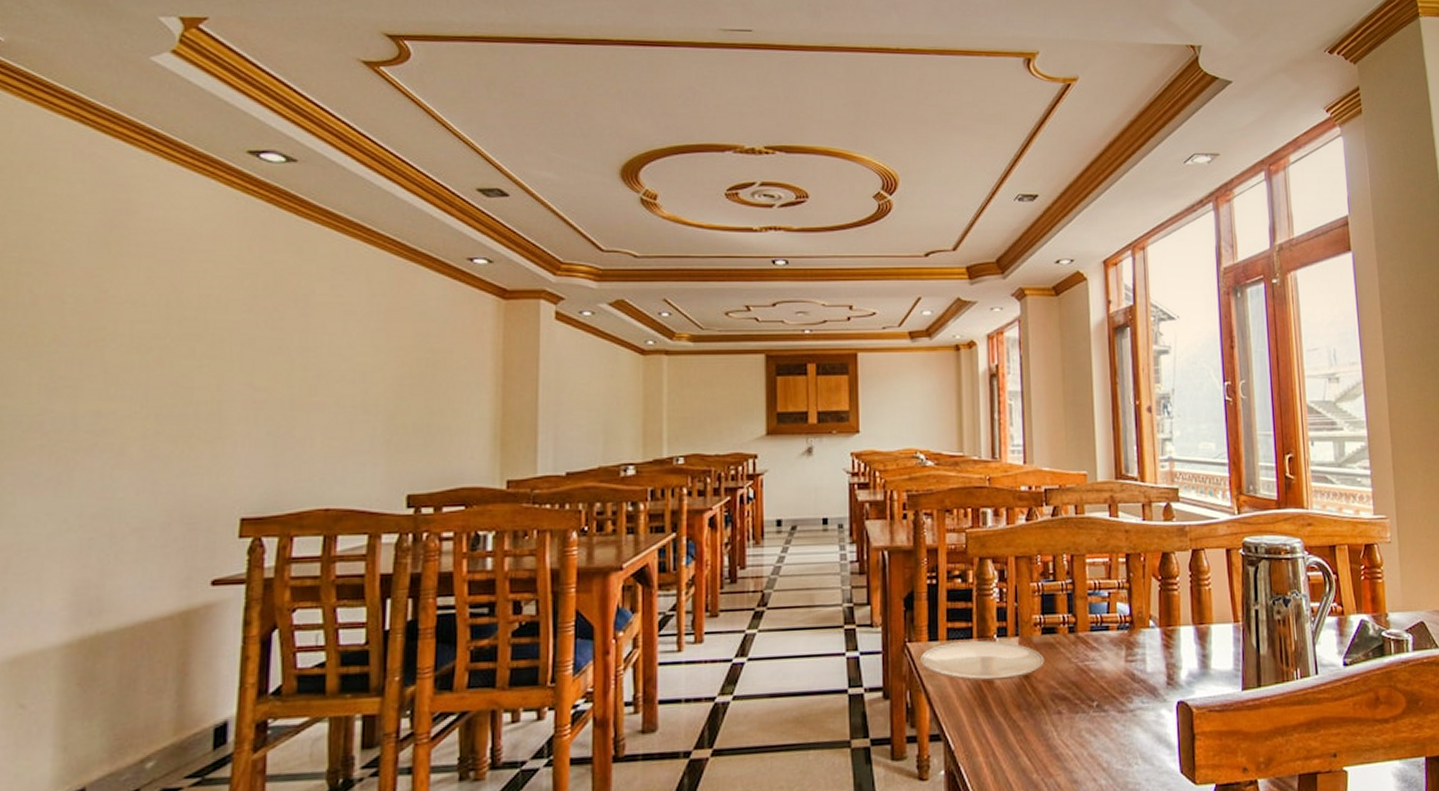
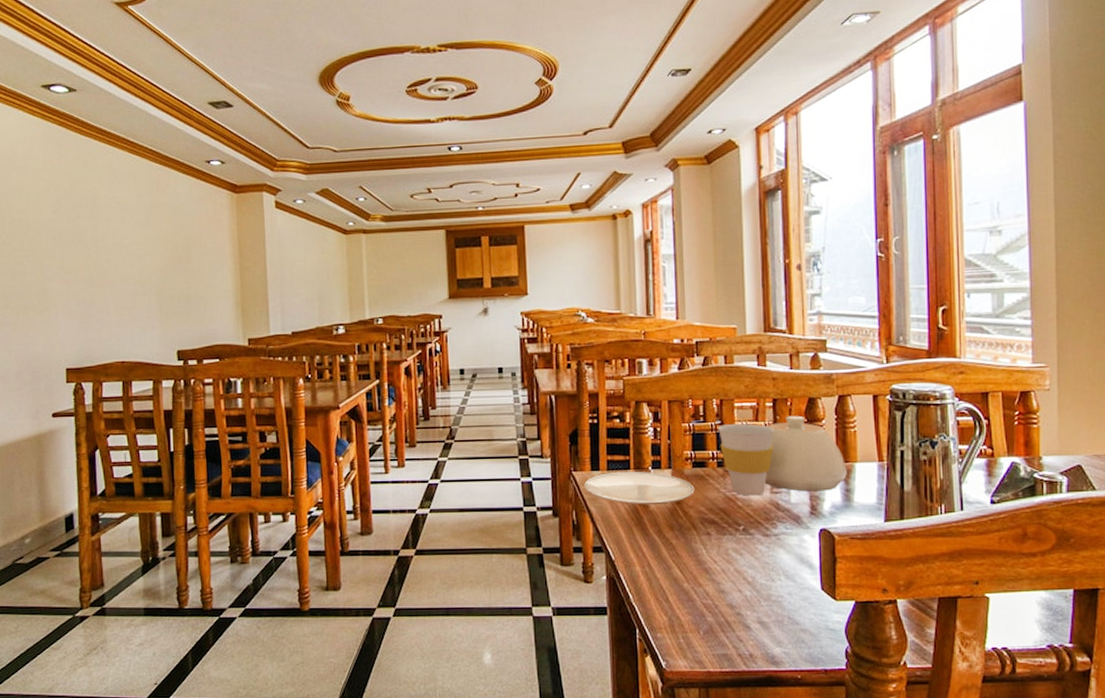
cup: none [1069,581,1128,666] -> present [718,423,775,496]
sugar bowl: none [1118,572,1203,659] -> present [764,415,847,492]

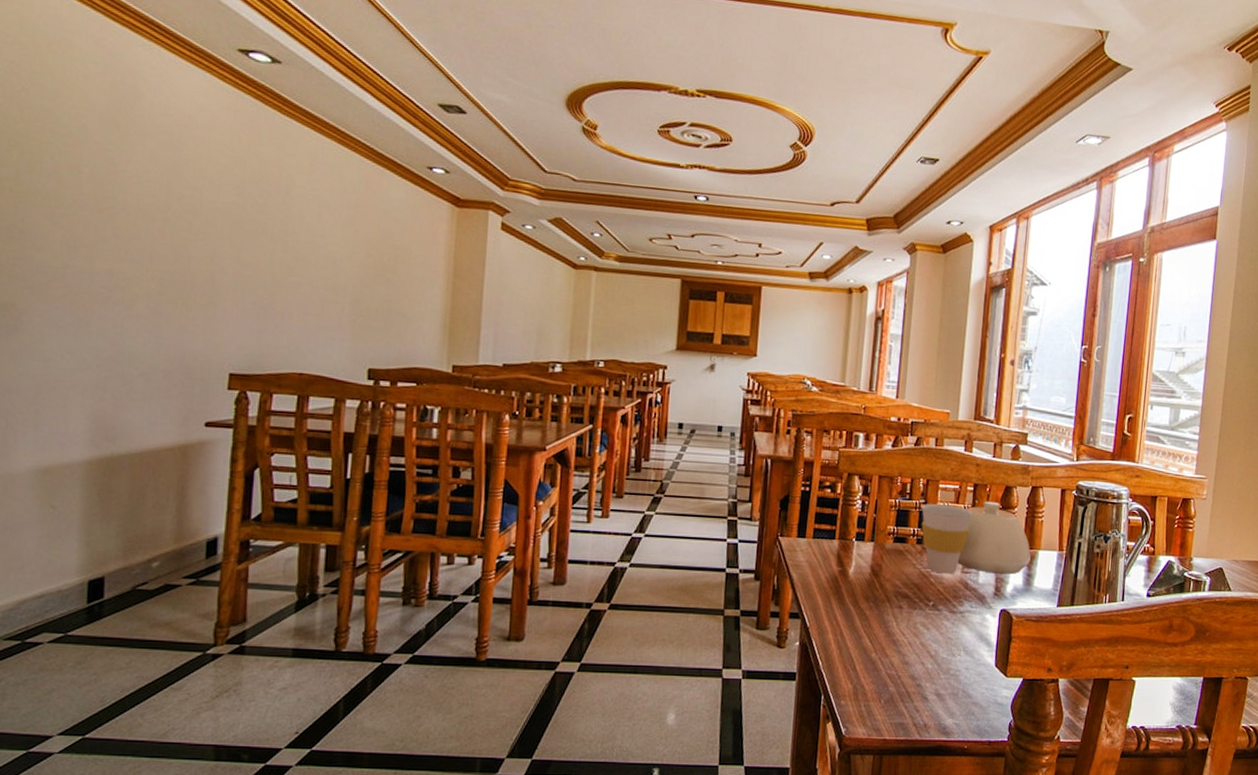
plate: present [584,471,695,506] -> none [789,540,893,576]

